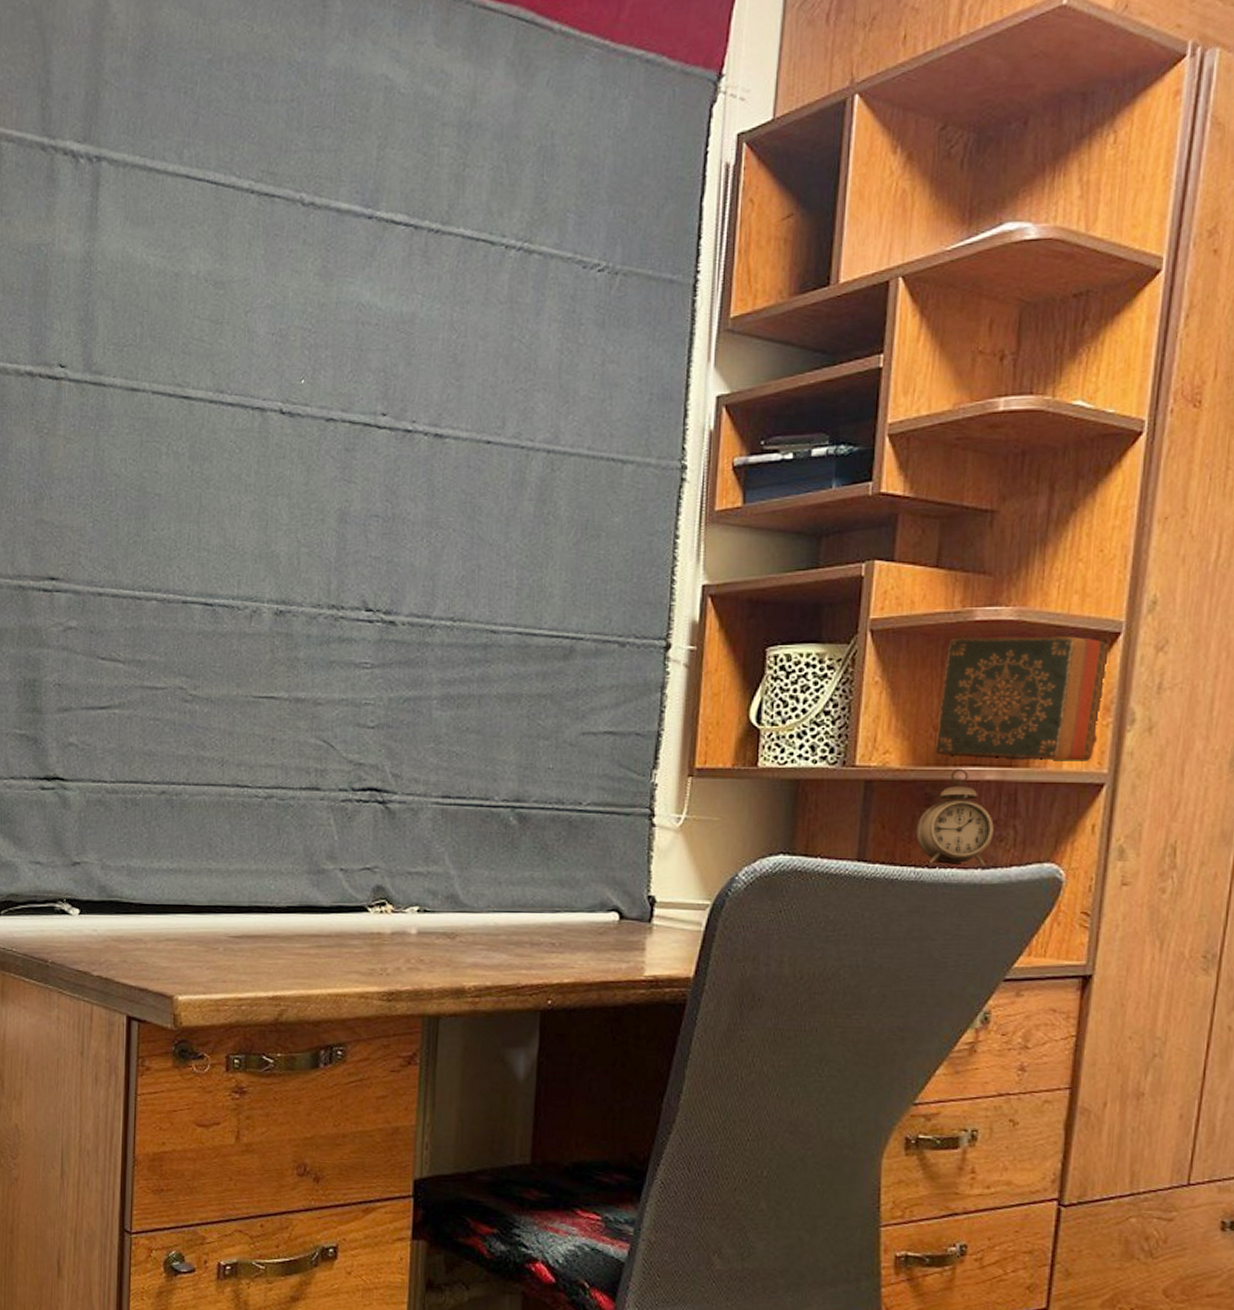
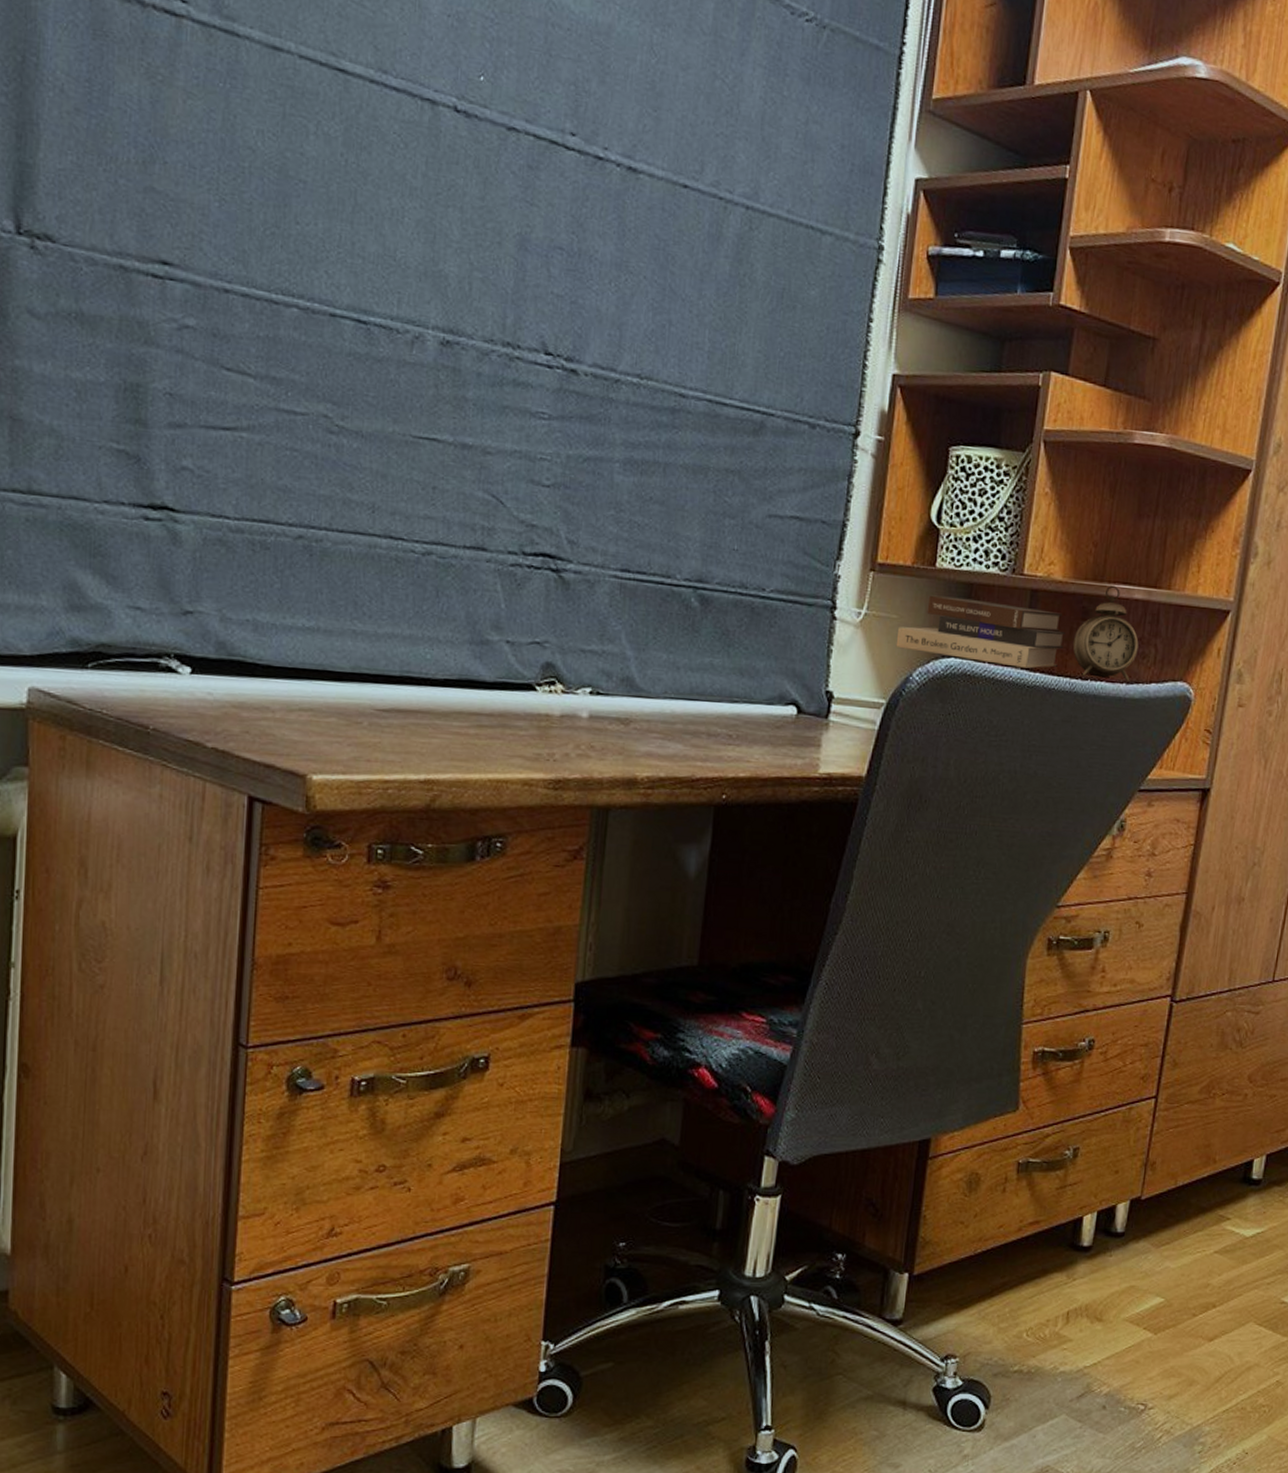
books: none [719,795,907,860] -> present [896,595,1066,669]
decorative box: present [934,636,1111,761] -> none [1093,457,1243,589]

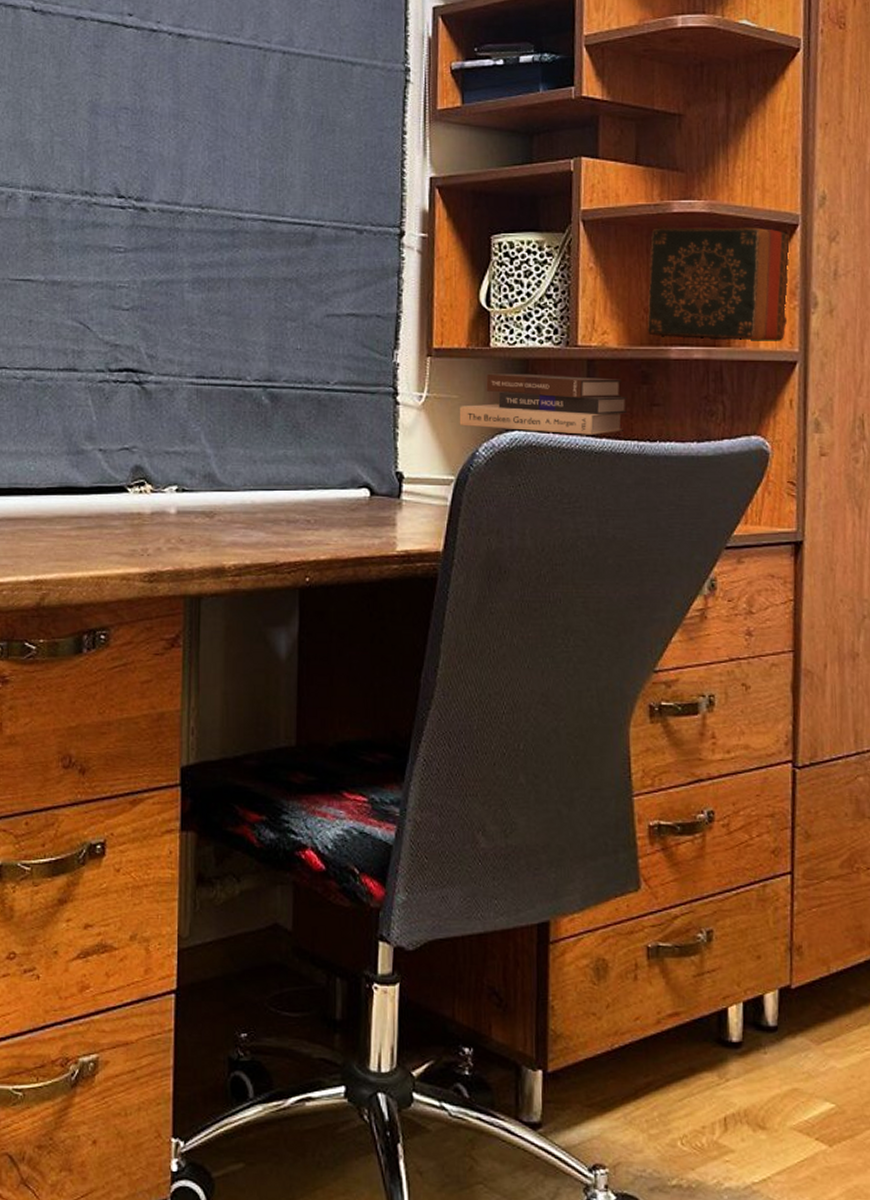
alarm clock: present [1073,585,1139,683] -> none [637,348,705,441]
decorative box: none [1093,457,1243,589] -> present [646,227,791,341]

